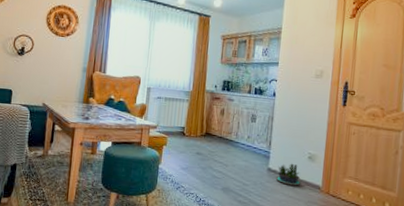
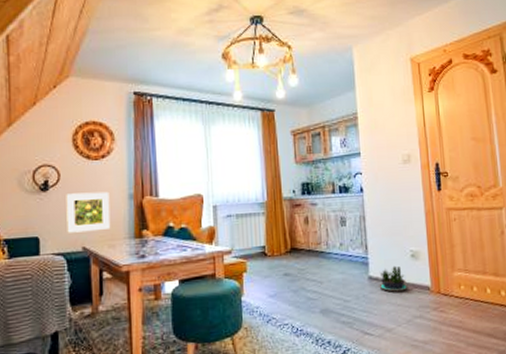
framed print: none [33,60,69,93] -> present [66,191,111,233]

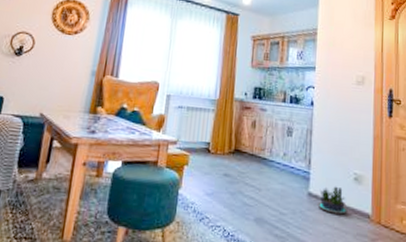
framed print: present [66,191,111,233] -> none [29,61,75,101]

